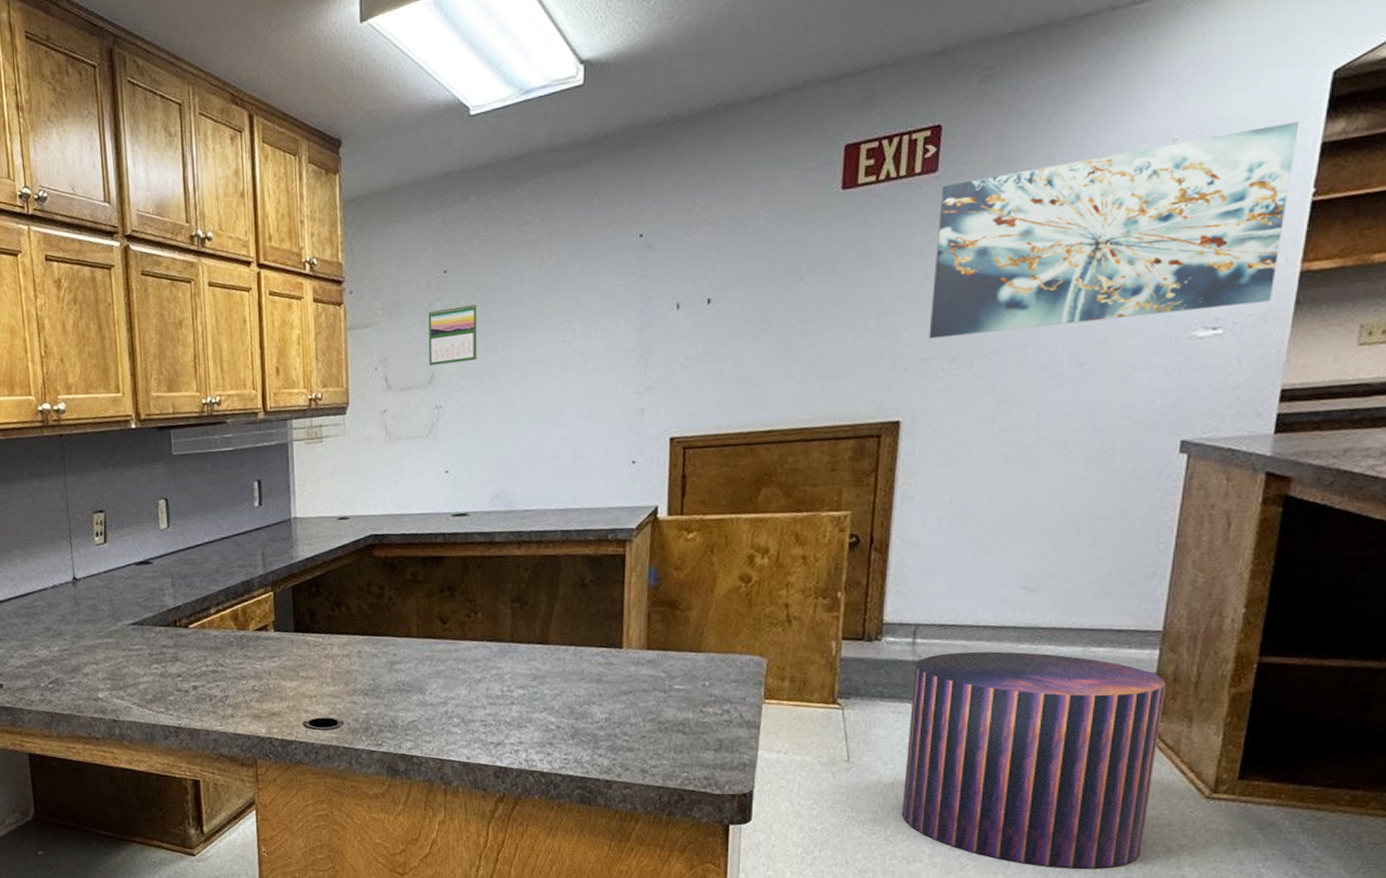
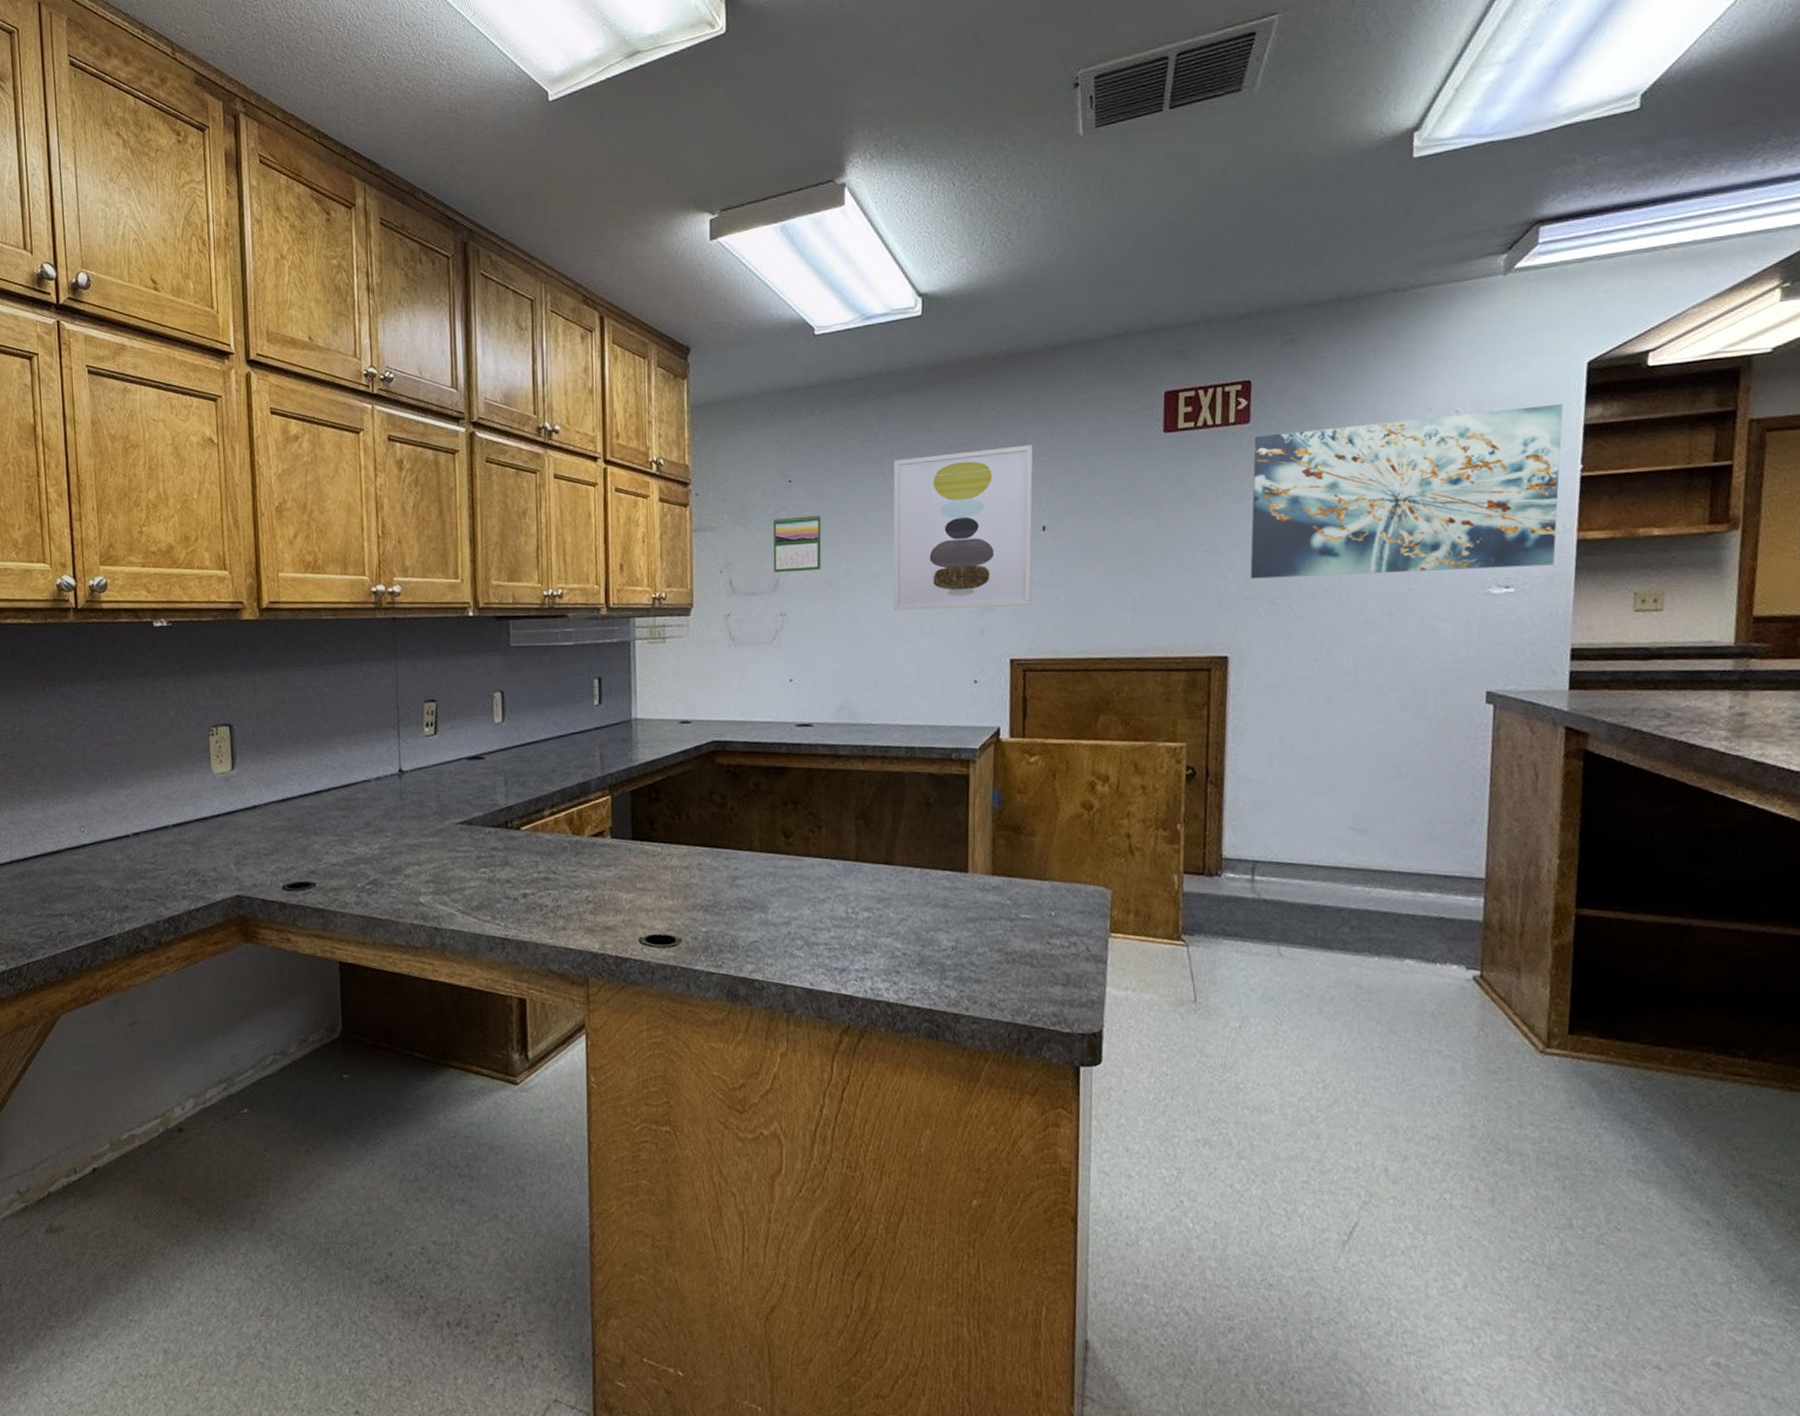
wall art: none [550,214,700,396] -> present [893,445,1034,611]
stool: present [901,651,1167,869] -> none [1250,891,1494,1124]

